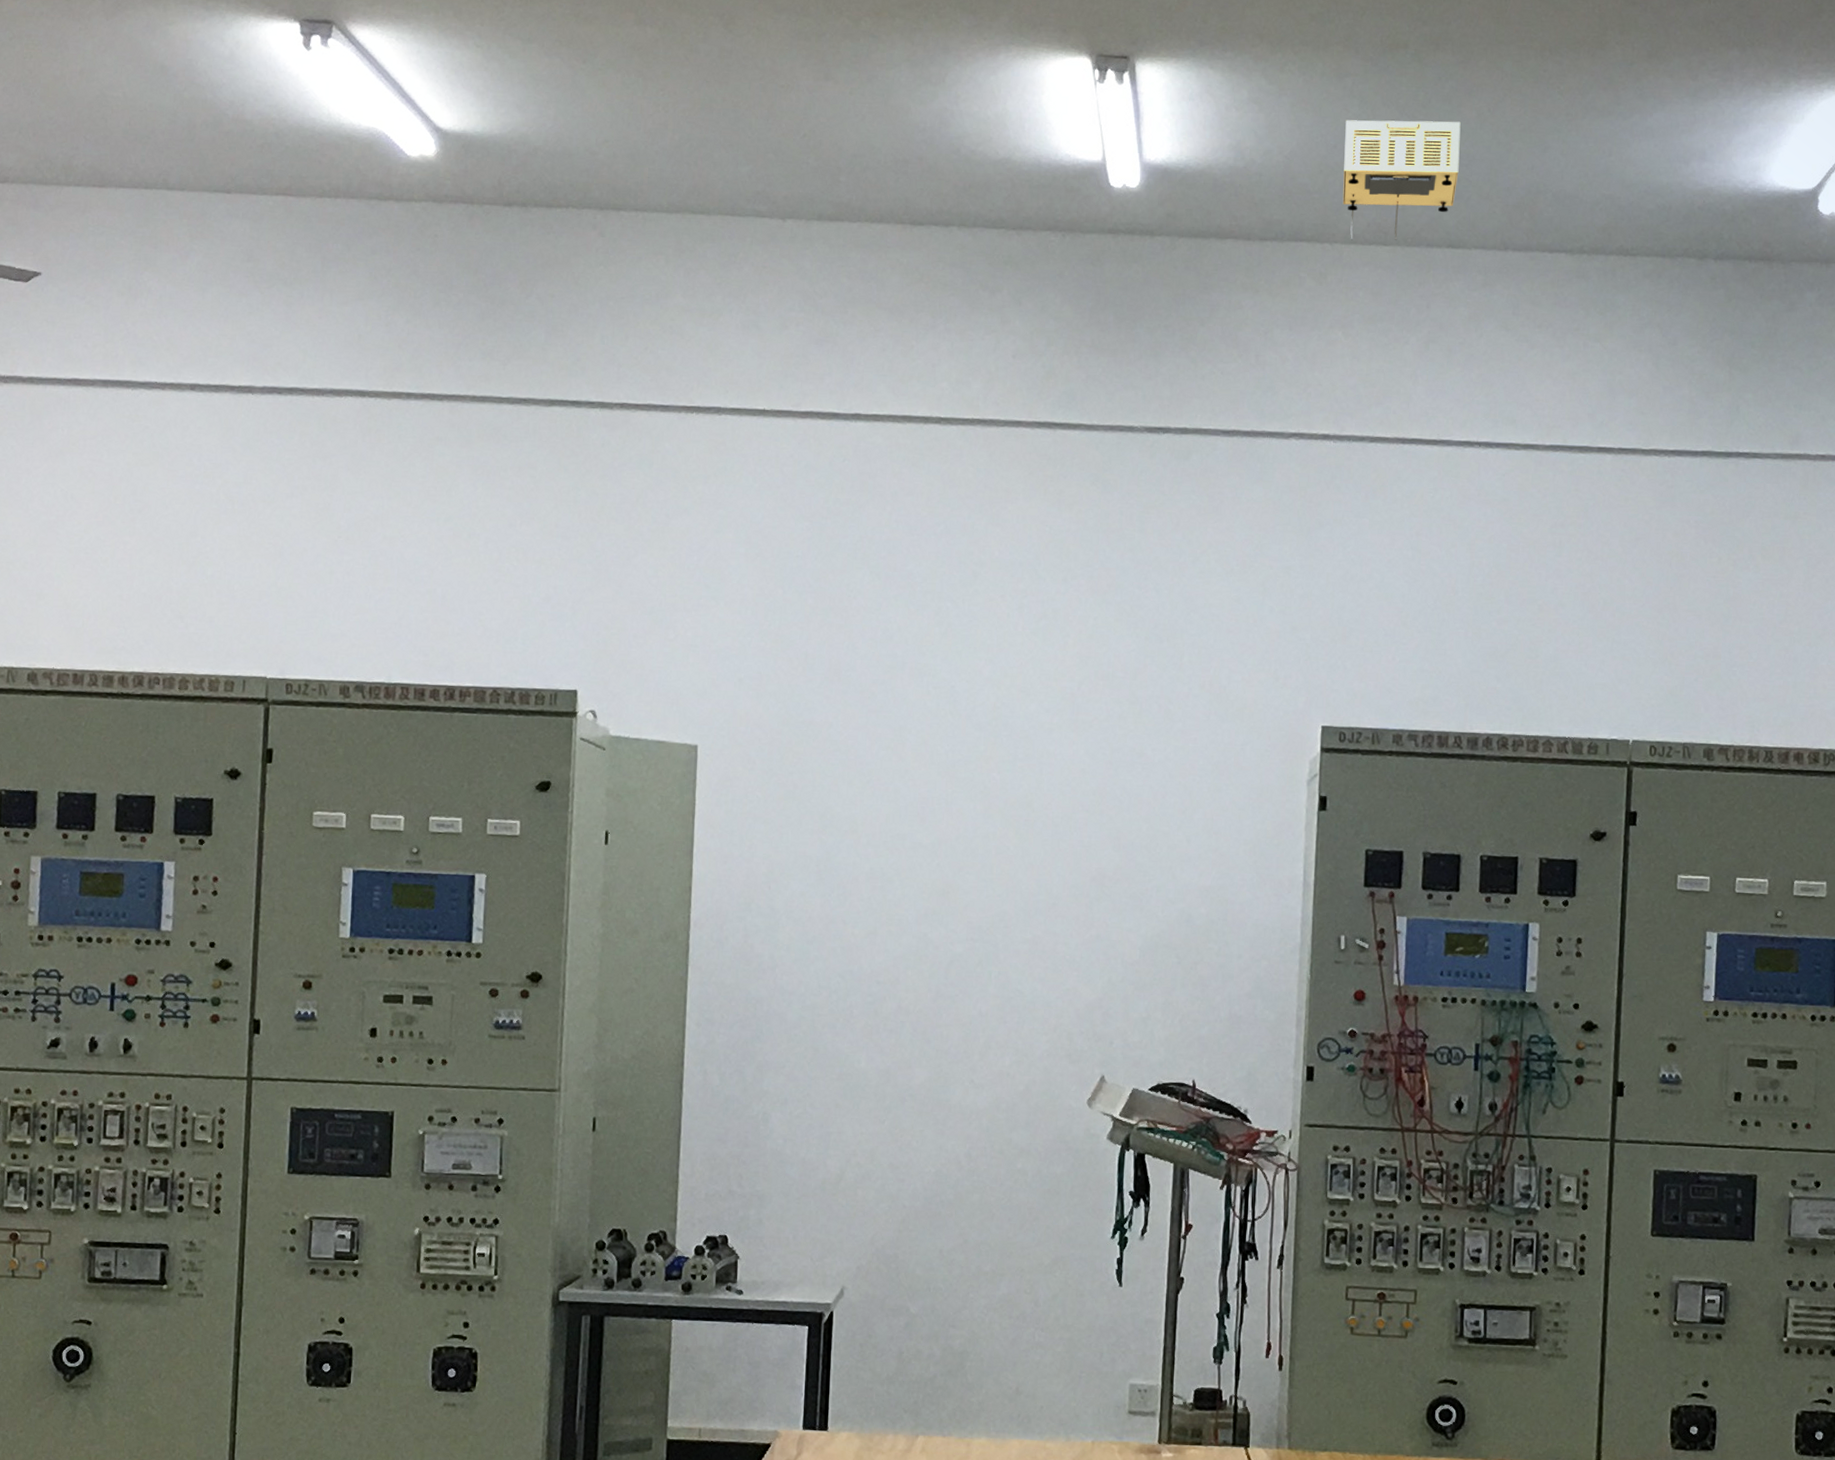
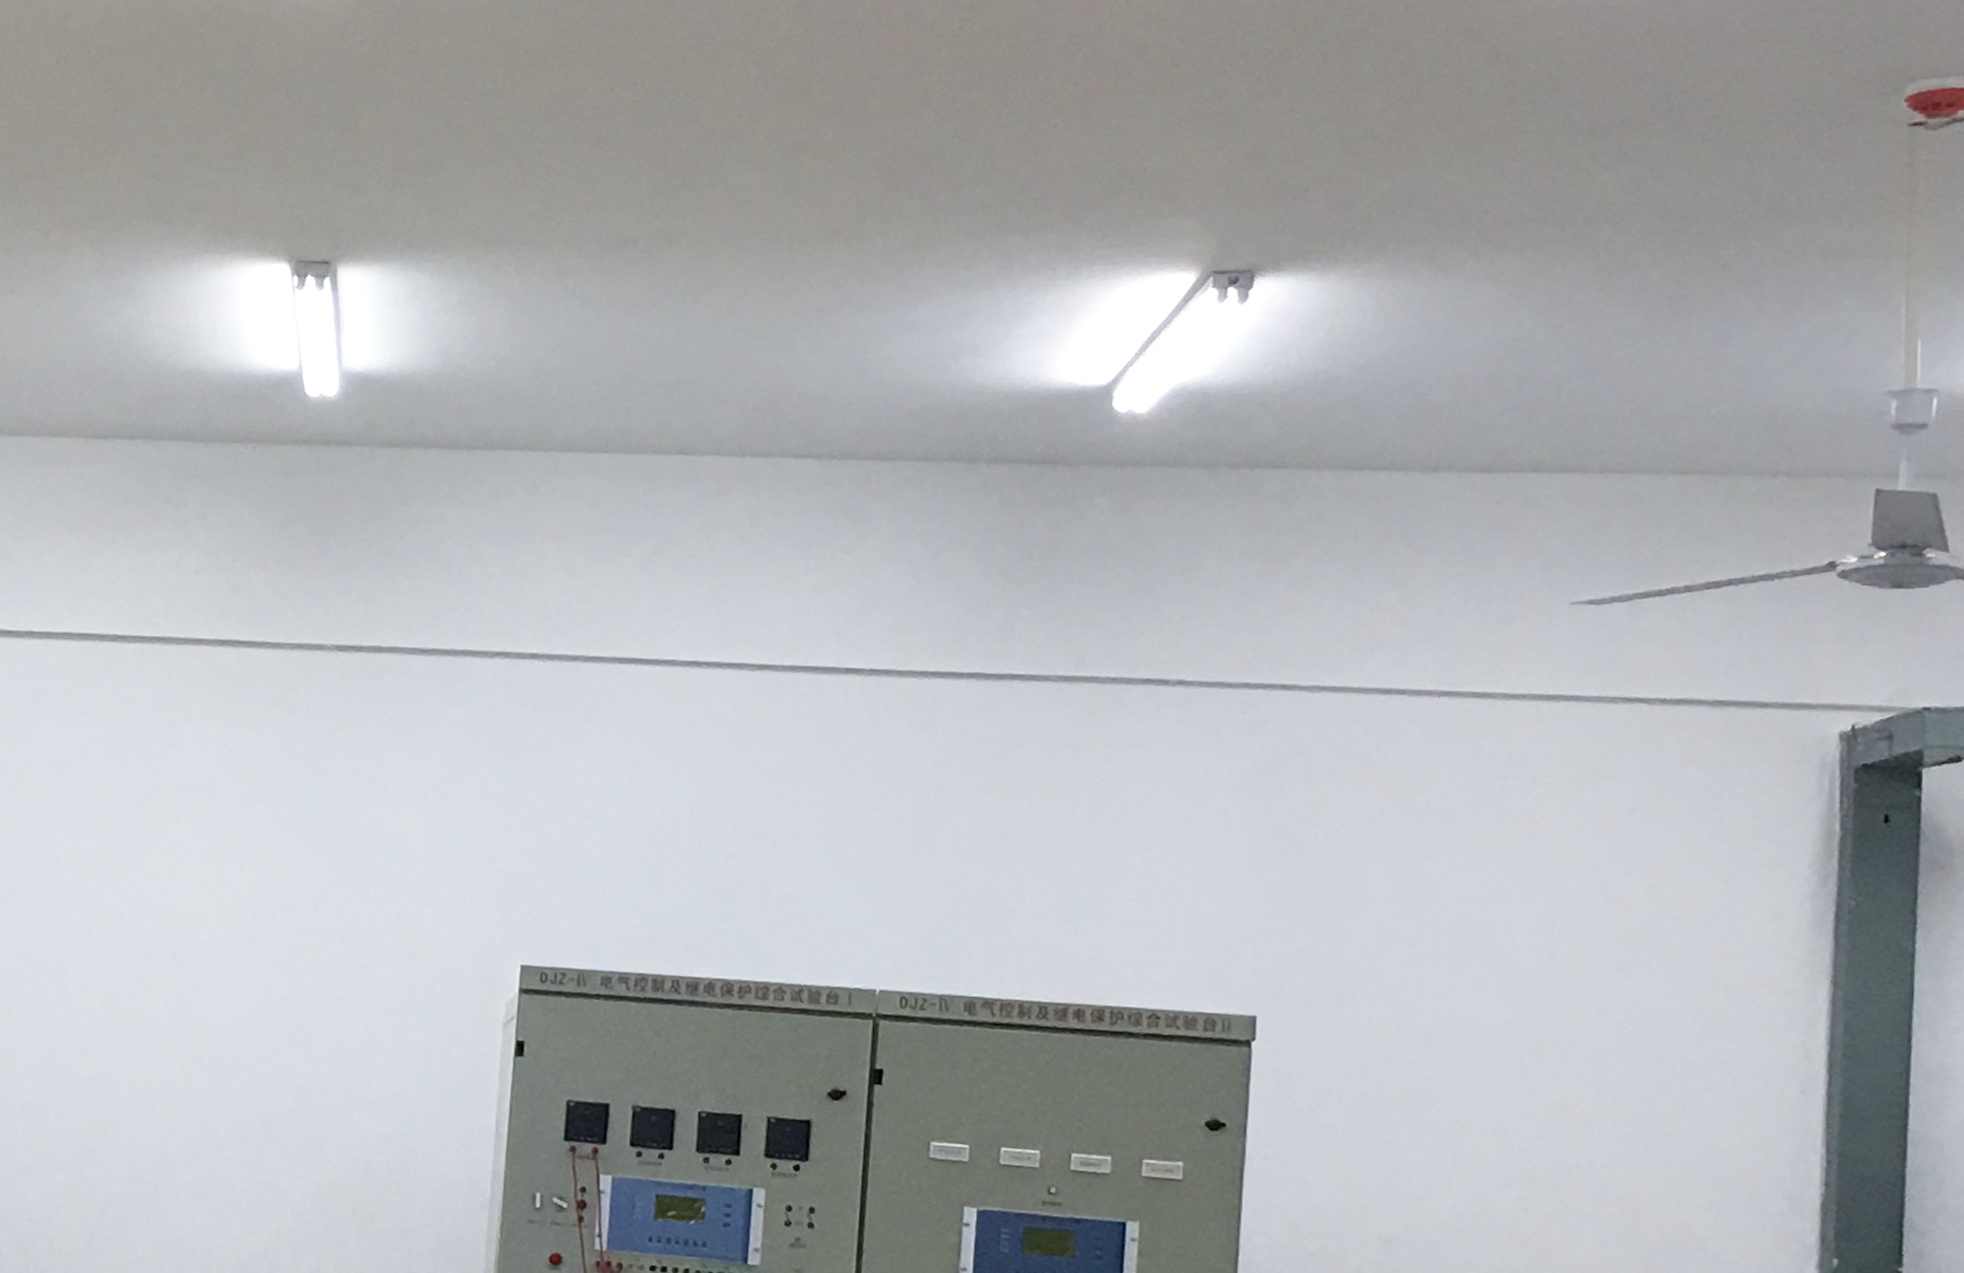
projector: present [1342,120,1461,240] -> none [560,320,695,448]

